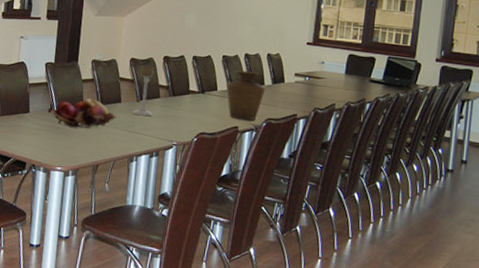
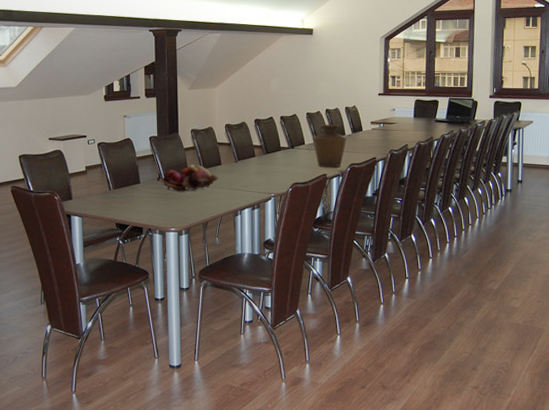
candle holder: present [133,65,154,117] -> none [233,129,250,174]

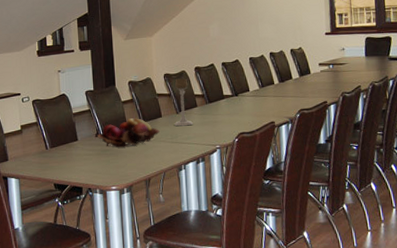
candle holder: none [233,129,250,174] -> present [174,78,193,127]
vase: present [312,124,347,168] -> none [256,68,294,115]

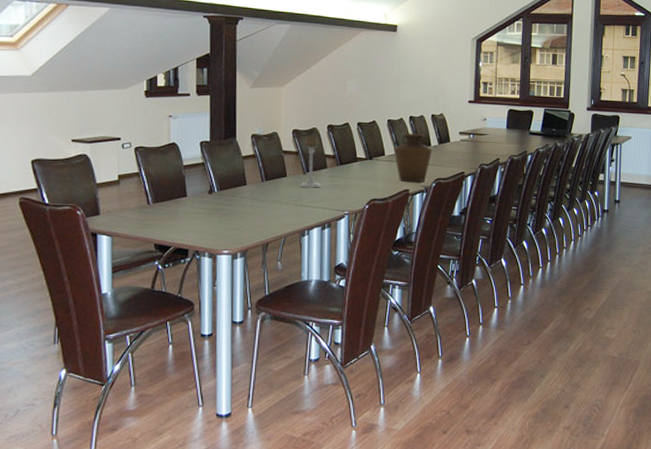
fruit basket: present [98,118,160,148] -> none [211,176,283,207]
vase: none [256,68,294,115] -> present [393,133,433,183]

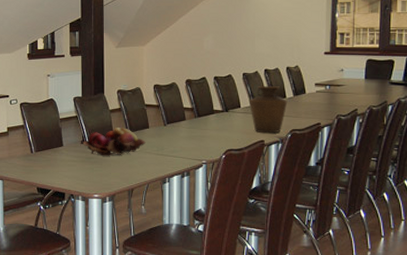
fruit basket: none [211,176,283,207] -> present [83,128,146,156]
candle holder: present [300,136,321,188] -> none [161,90,180,139]

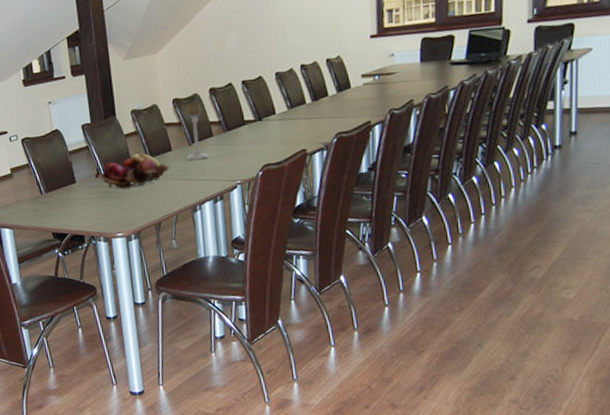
candle holder: none [161,90,180,139] -> present [186,102,209,161]
vase: present [248,85,288,134] -> none [284,83,331,142]

